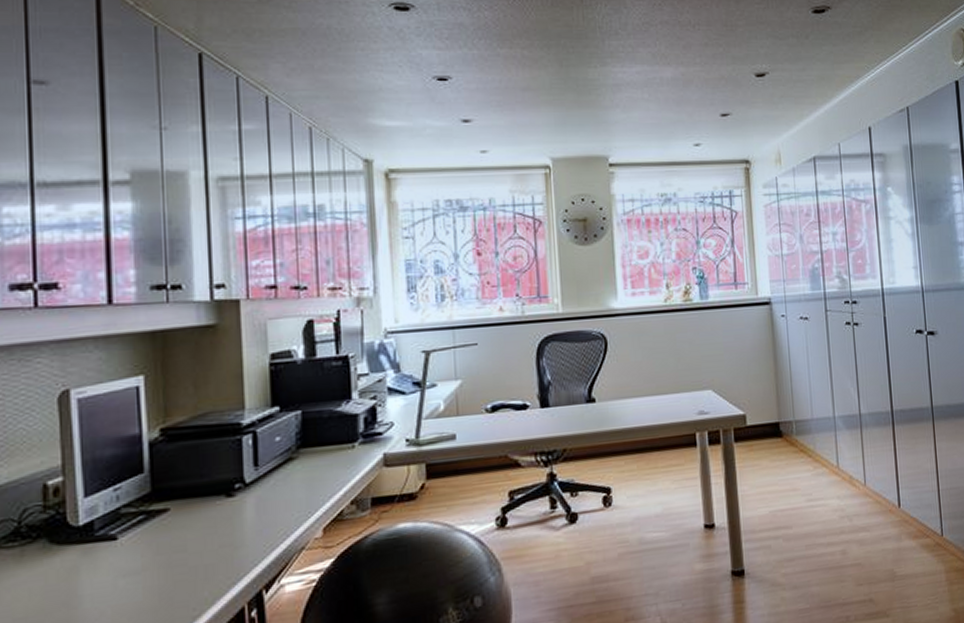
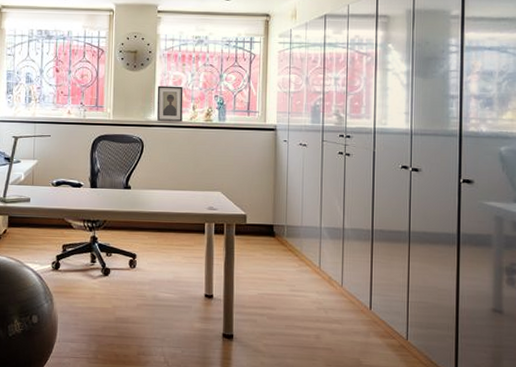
picture frame: none [618,259,655,308] -> present [156,85,184,122]

